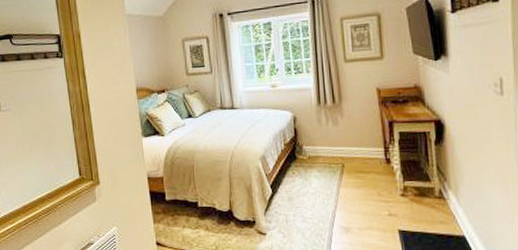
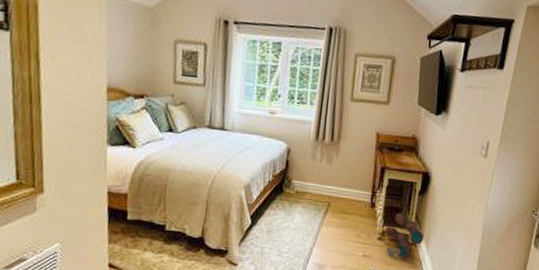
boots: none [406,165,452,214] -> present [385,213,424,259]

